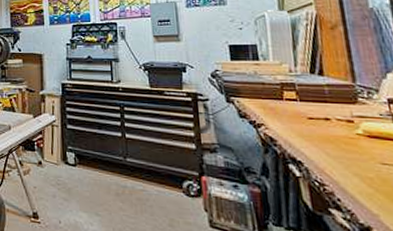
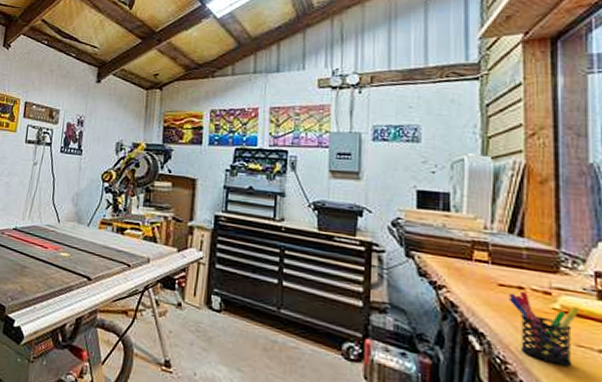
pen holder: none [317,121,380,182] -> present [508,291,580,366]

